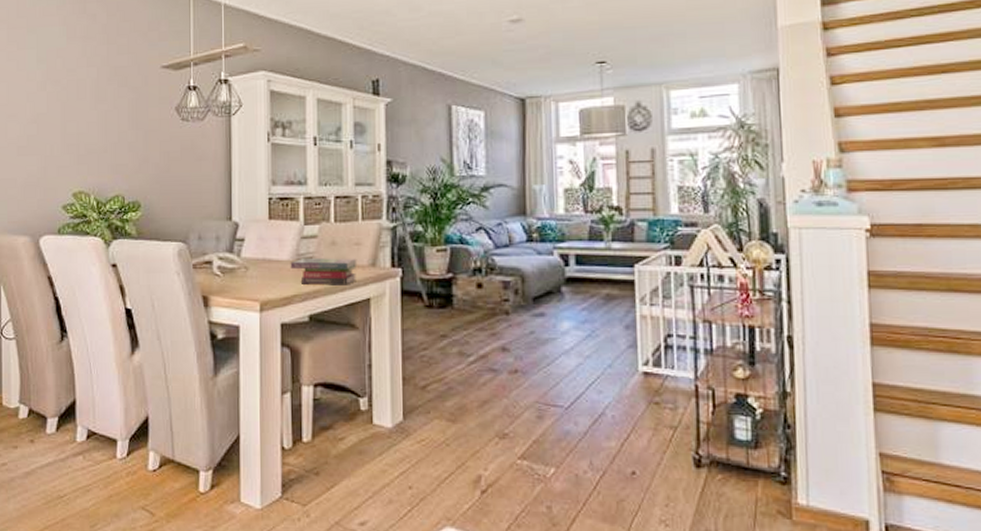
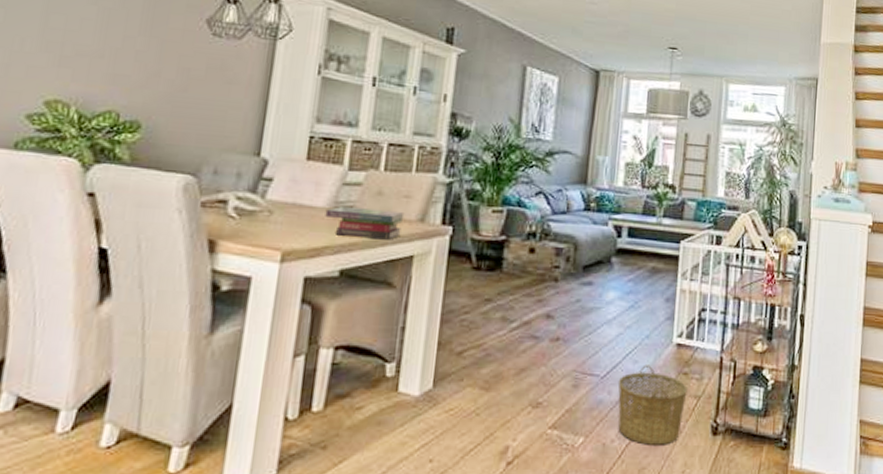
basket: none [583,394,661,477] -> present [617,364,688,445]

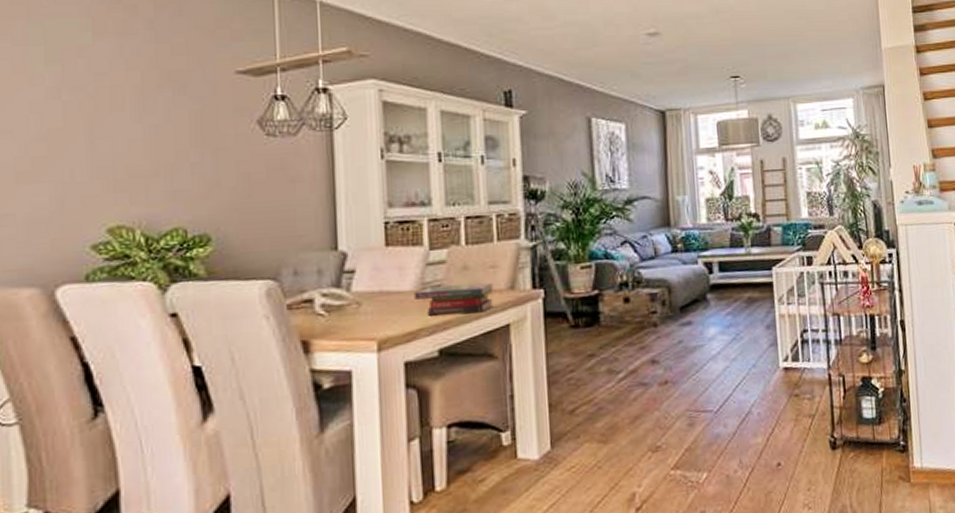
basket: present [617,364,688,445] -> none [732,392,801,470]

